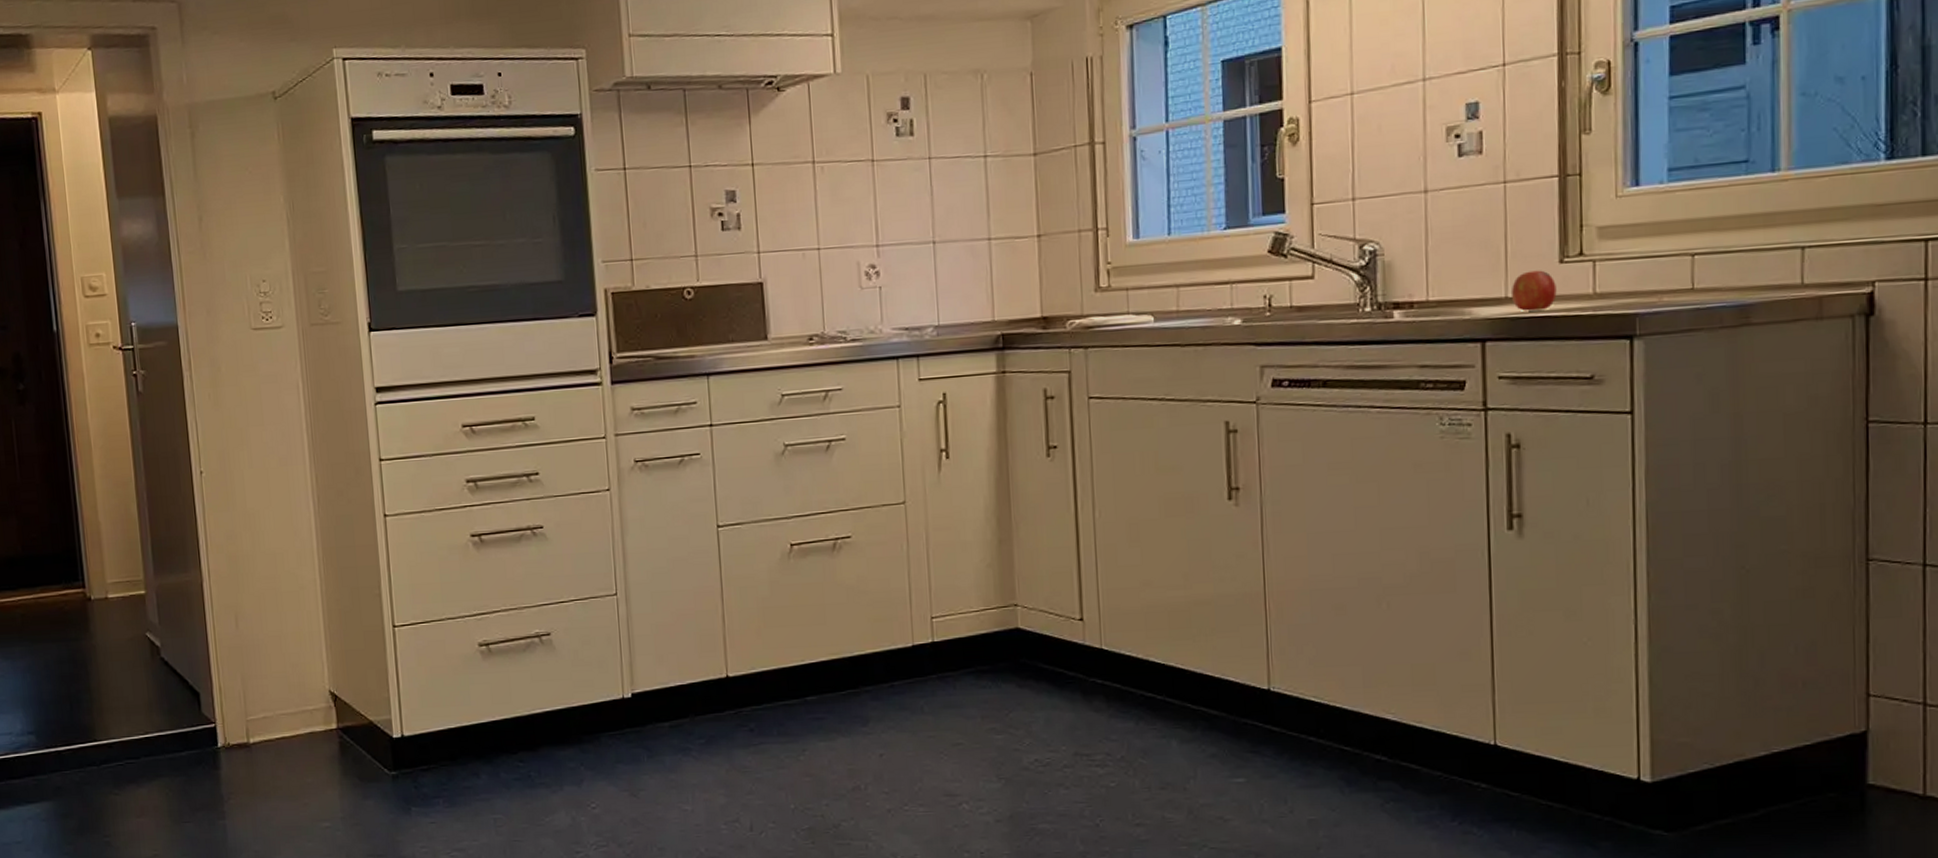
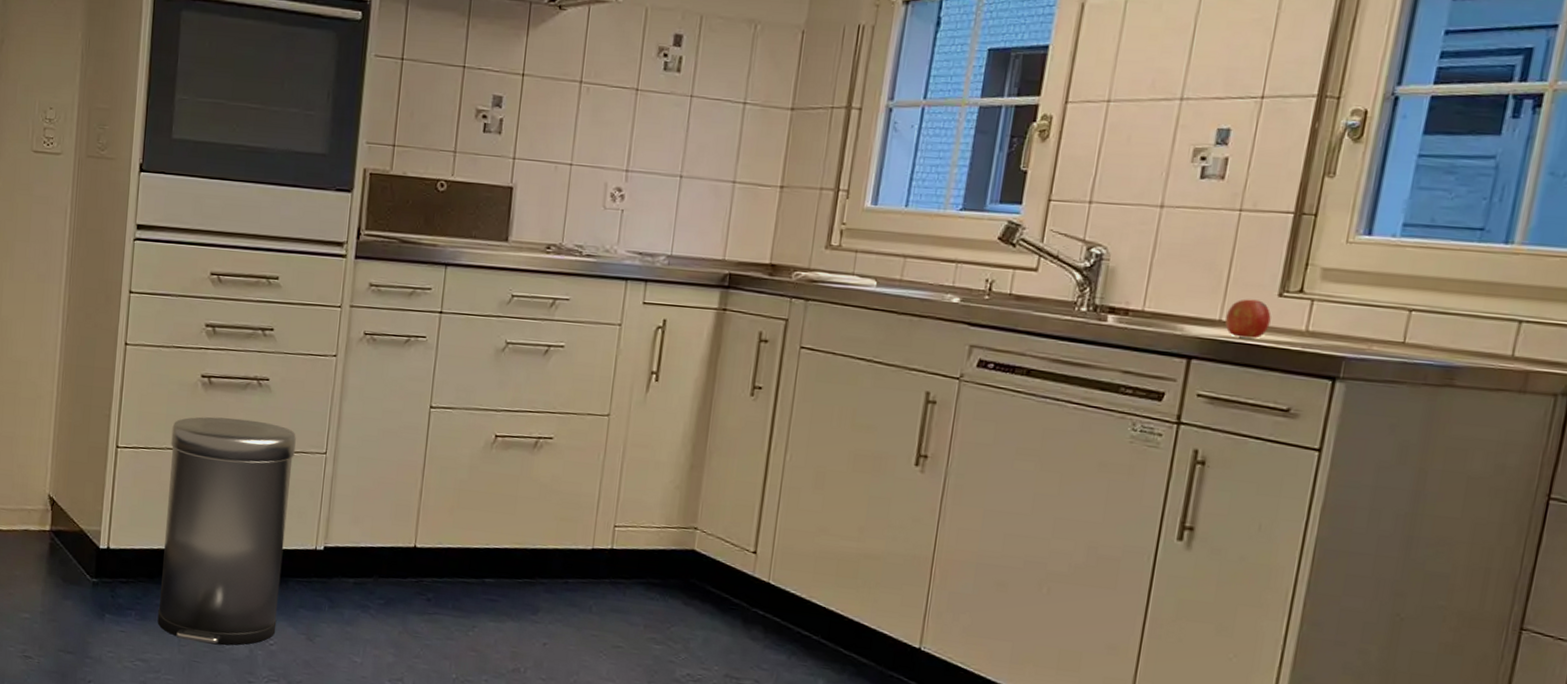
pedal bin: none [449,572,596,820] -> present [157,417,296,645]

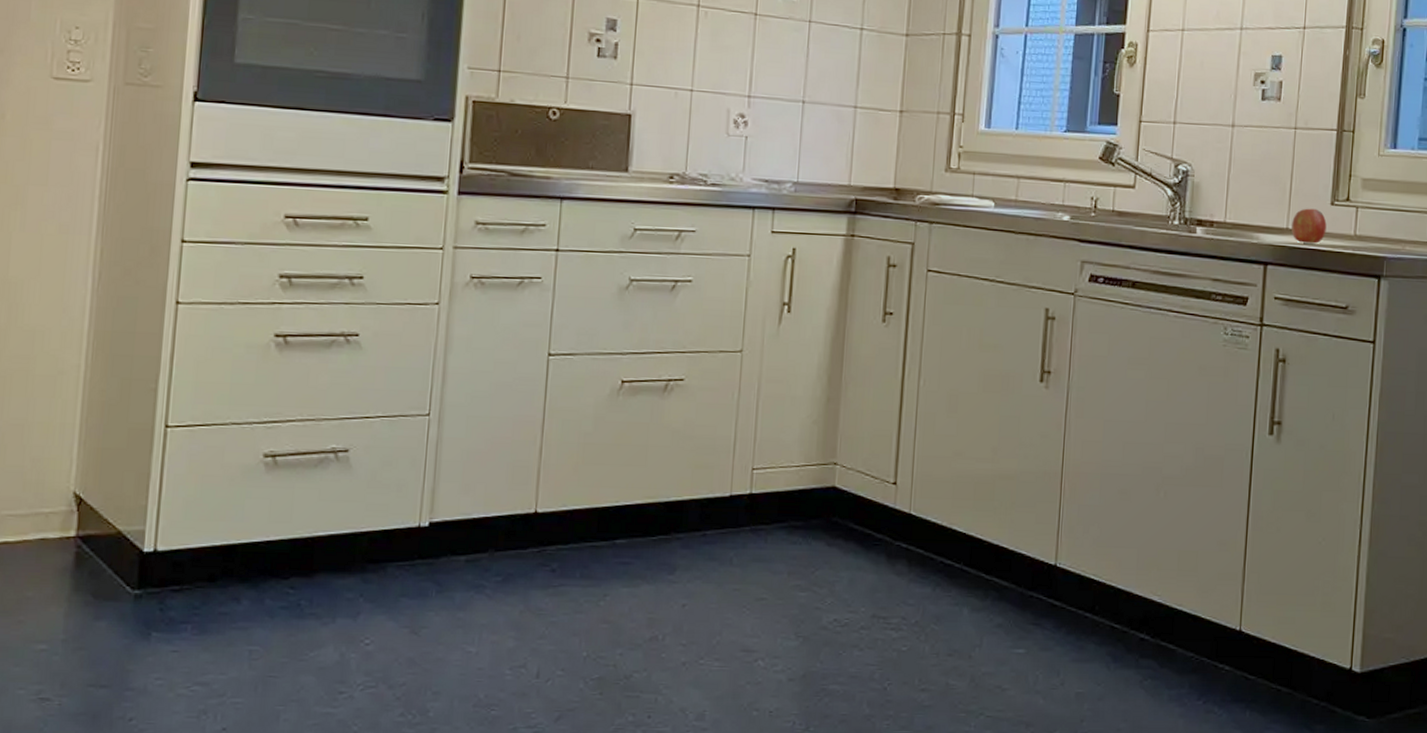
pedal bin: present [157,417,296,645] -> none [221,381,393,653]

